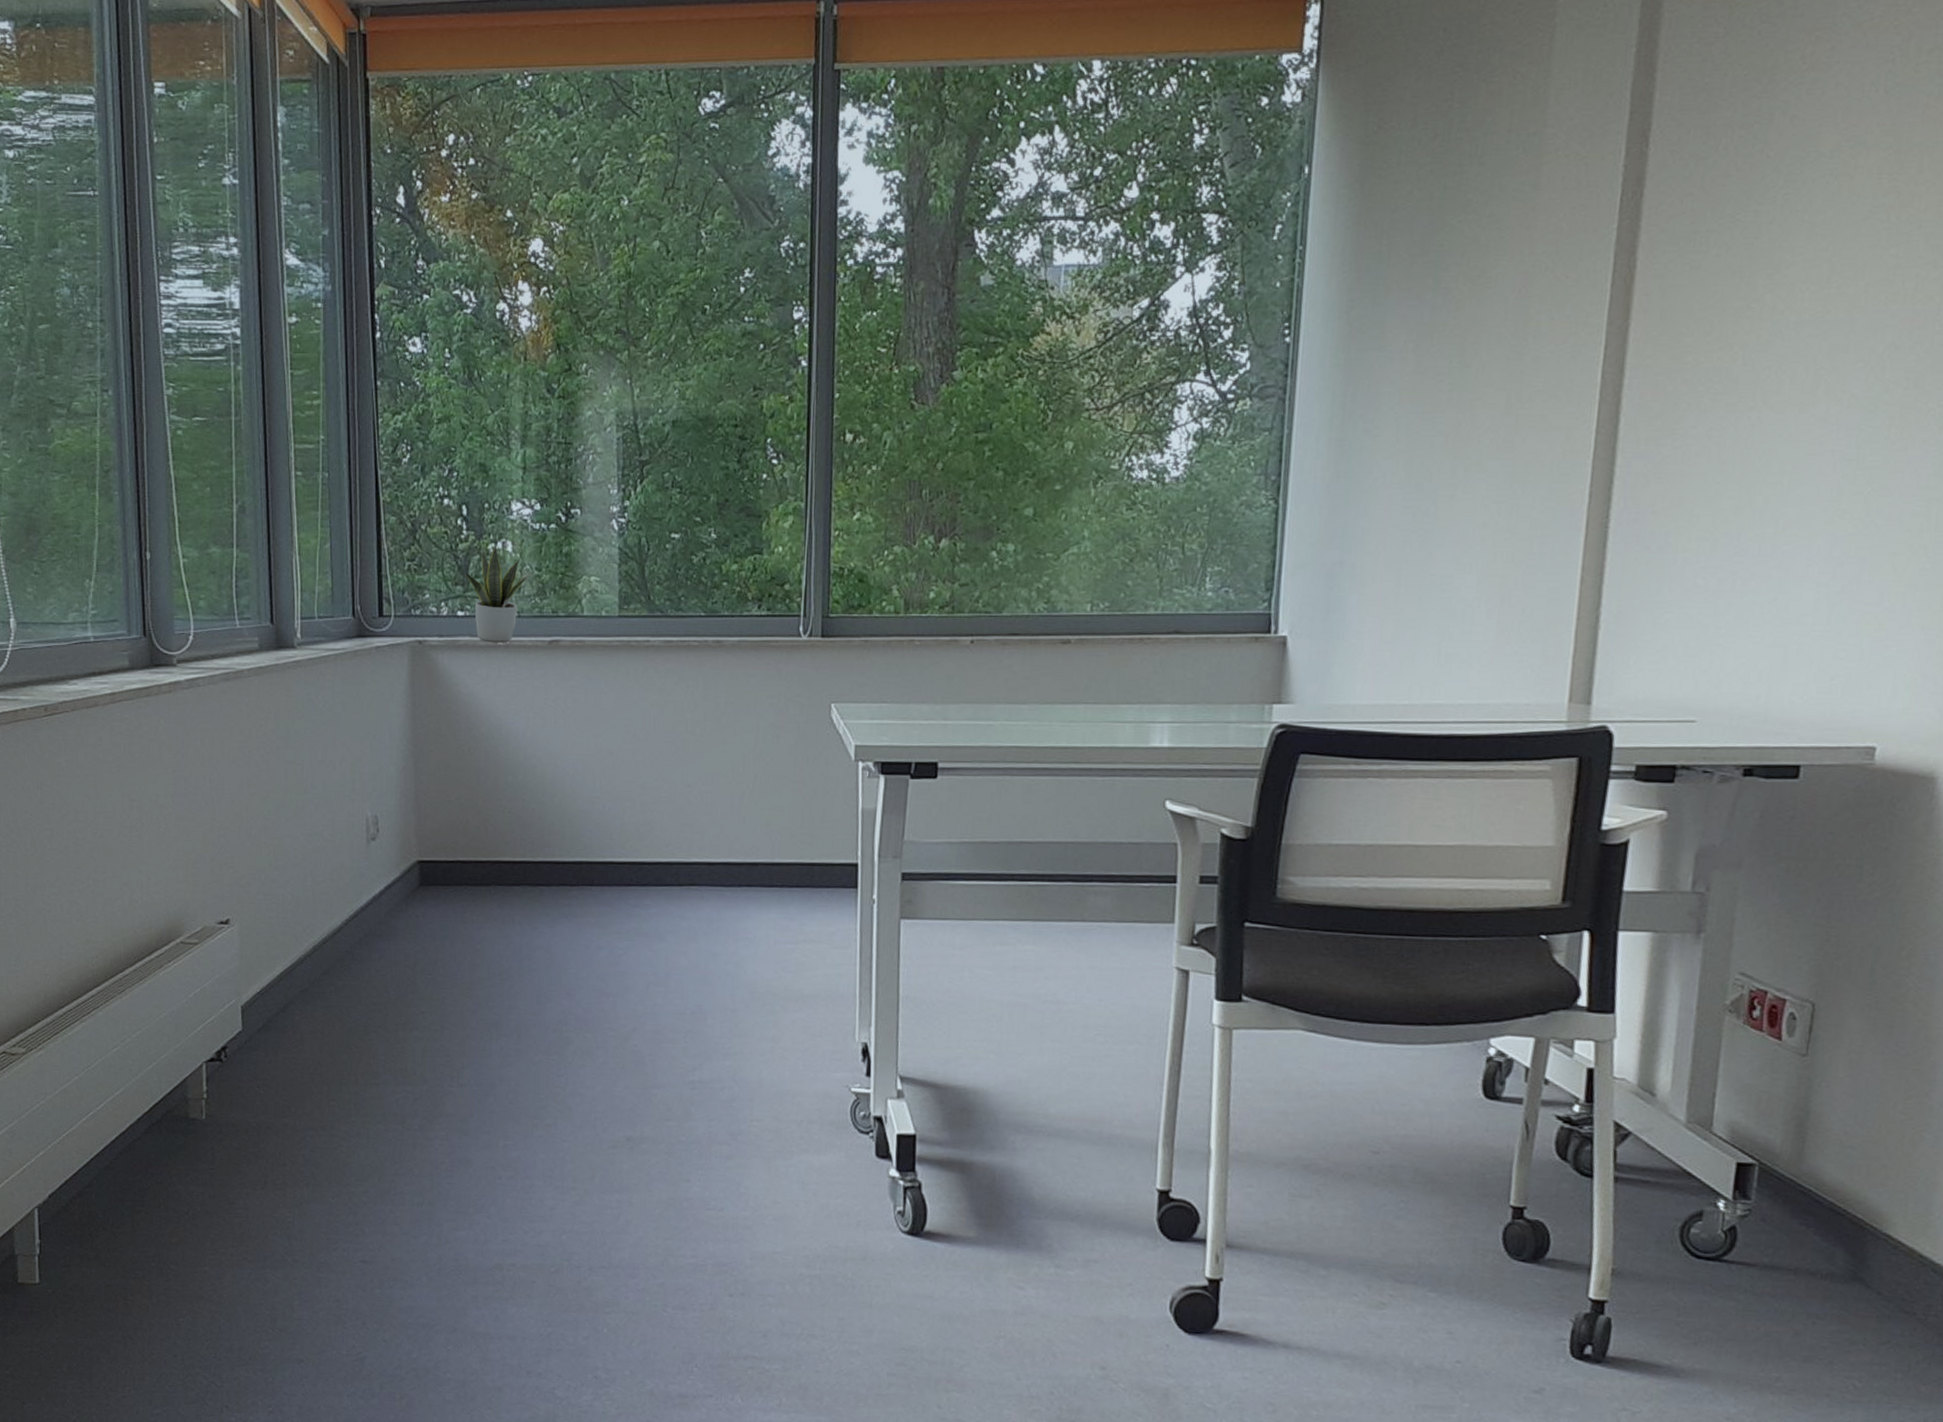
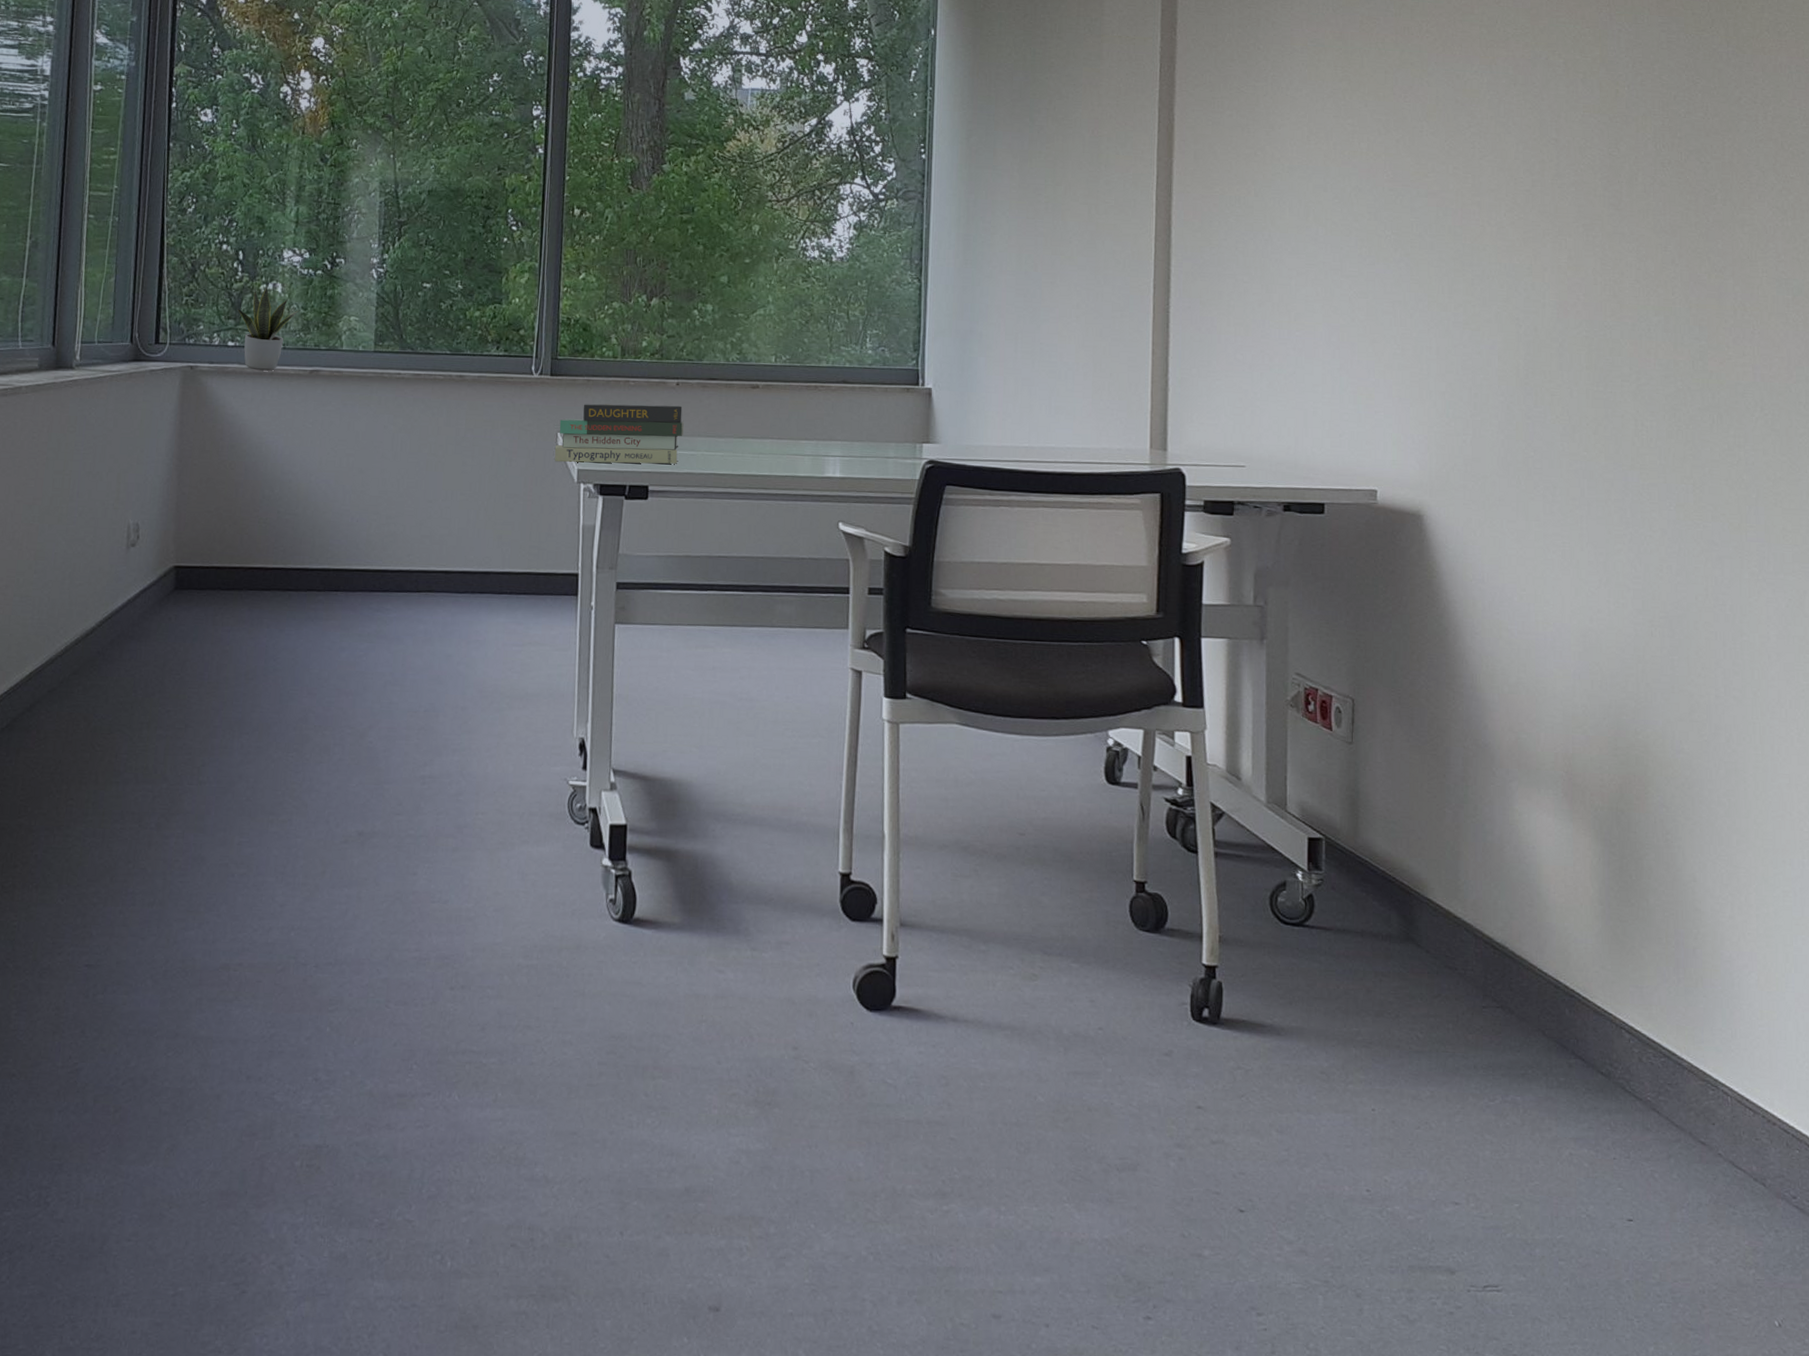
books: none [828,667,980,738] -> present [554,403,684,464]

